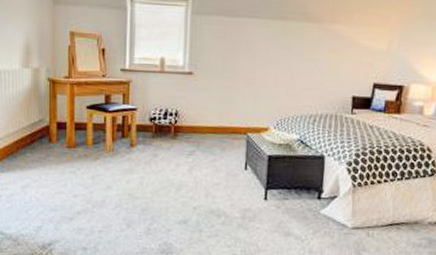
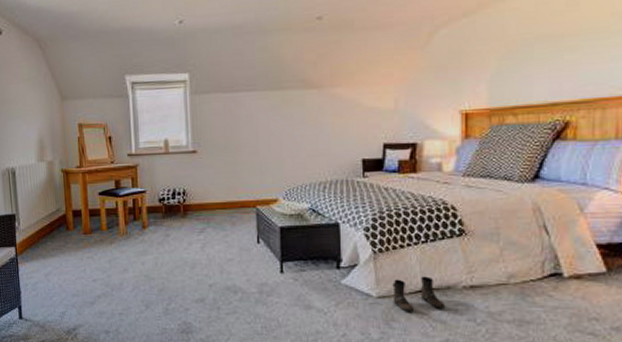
boots: none [365,211,412,244] -> present [392,276,446,312]

